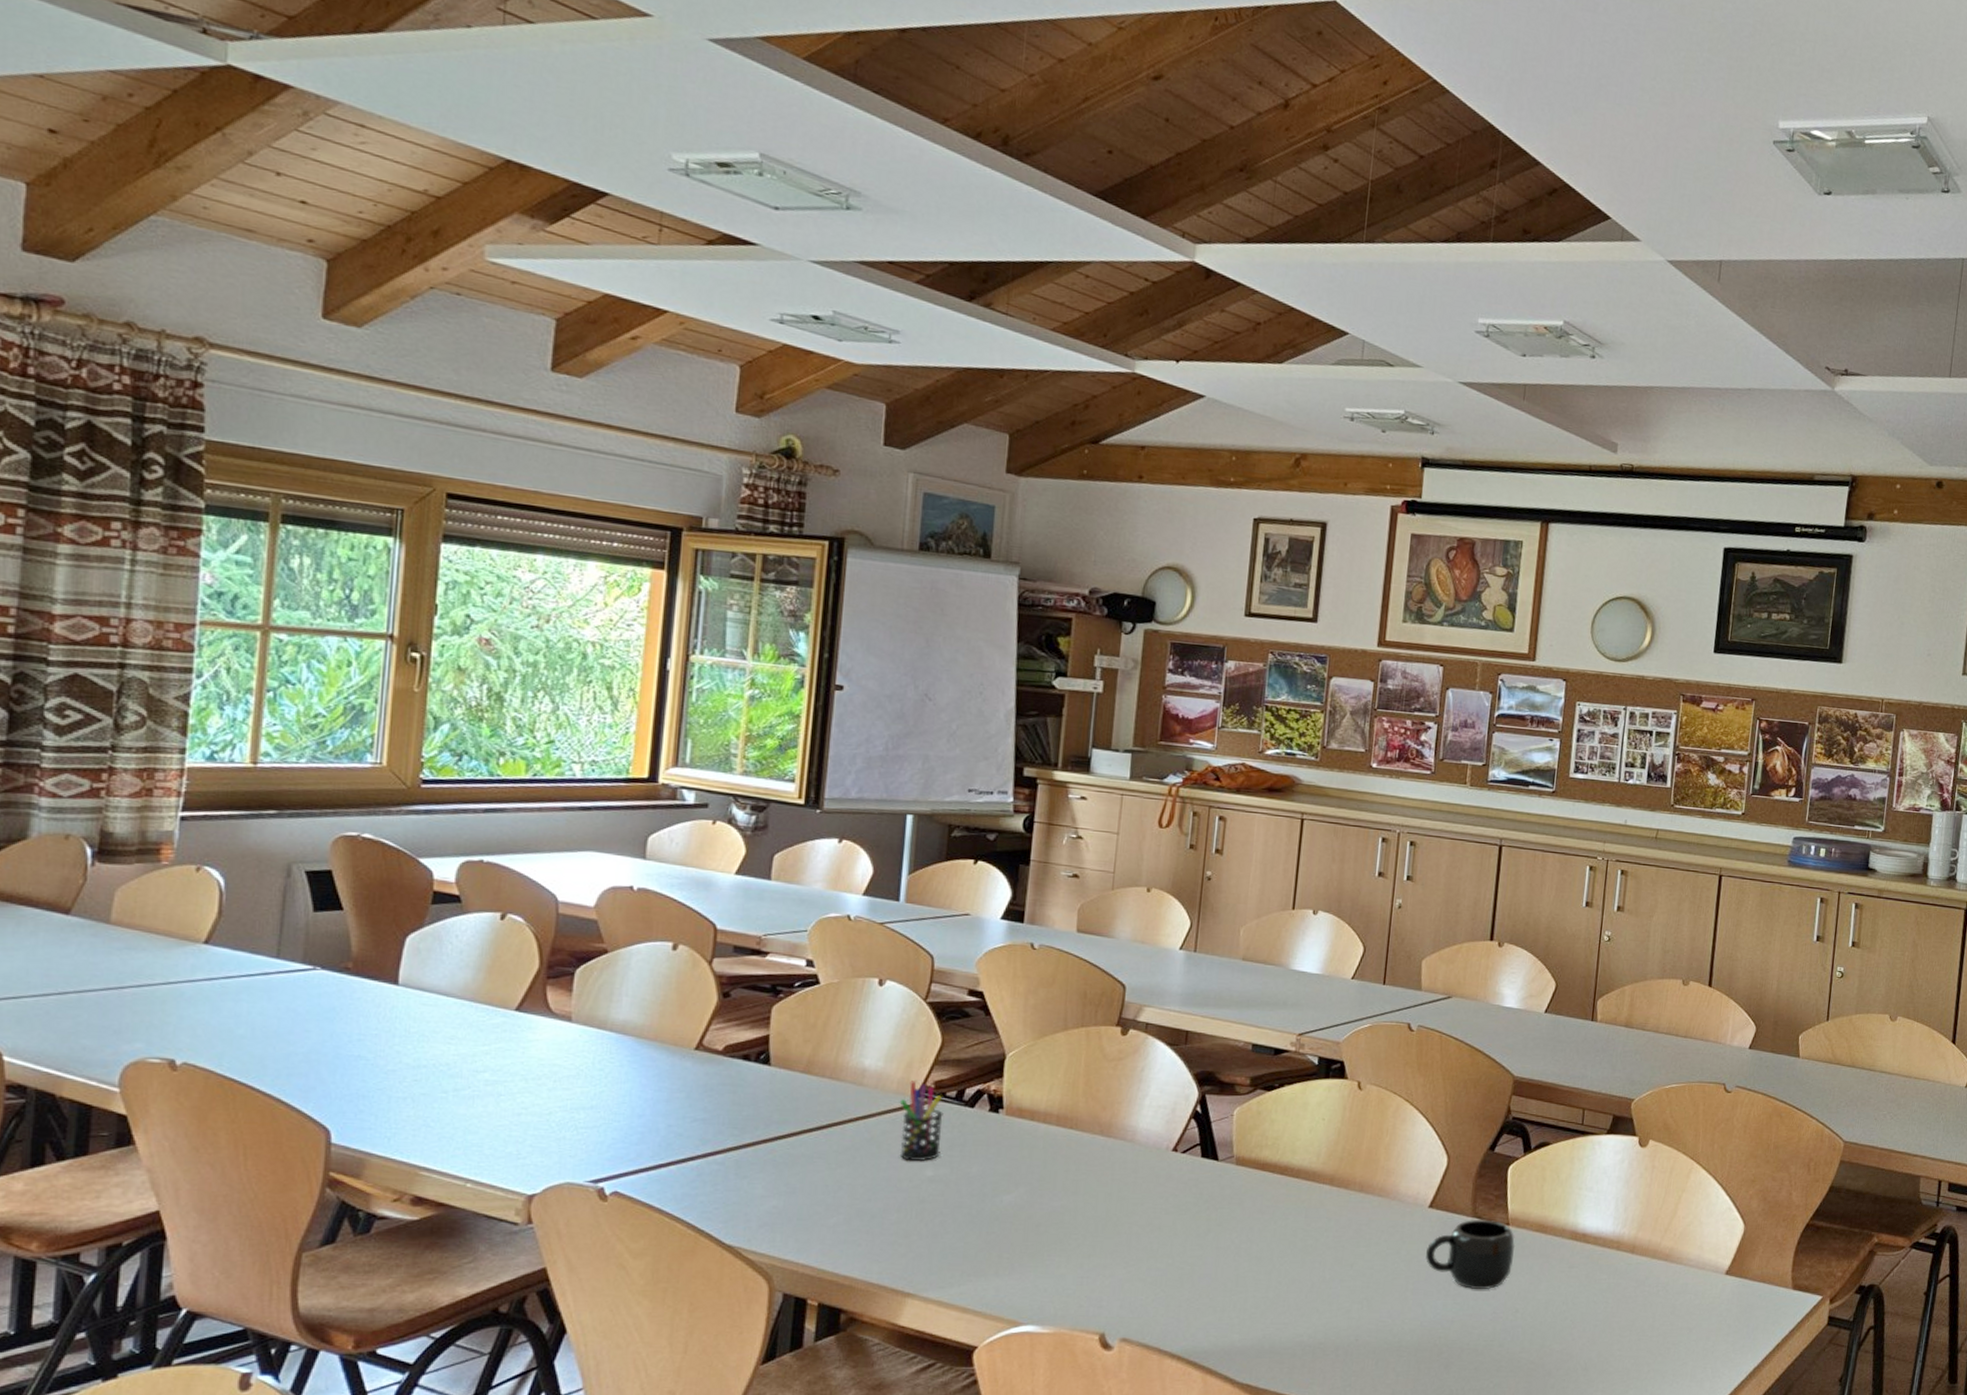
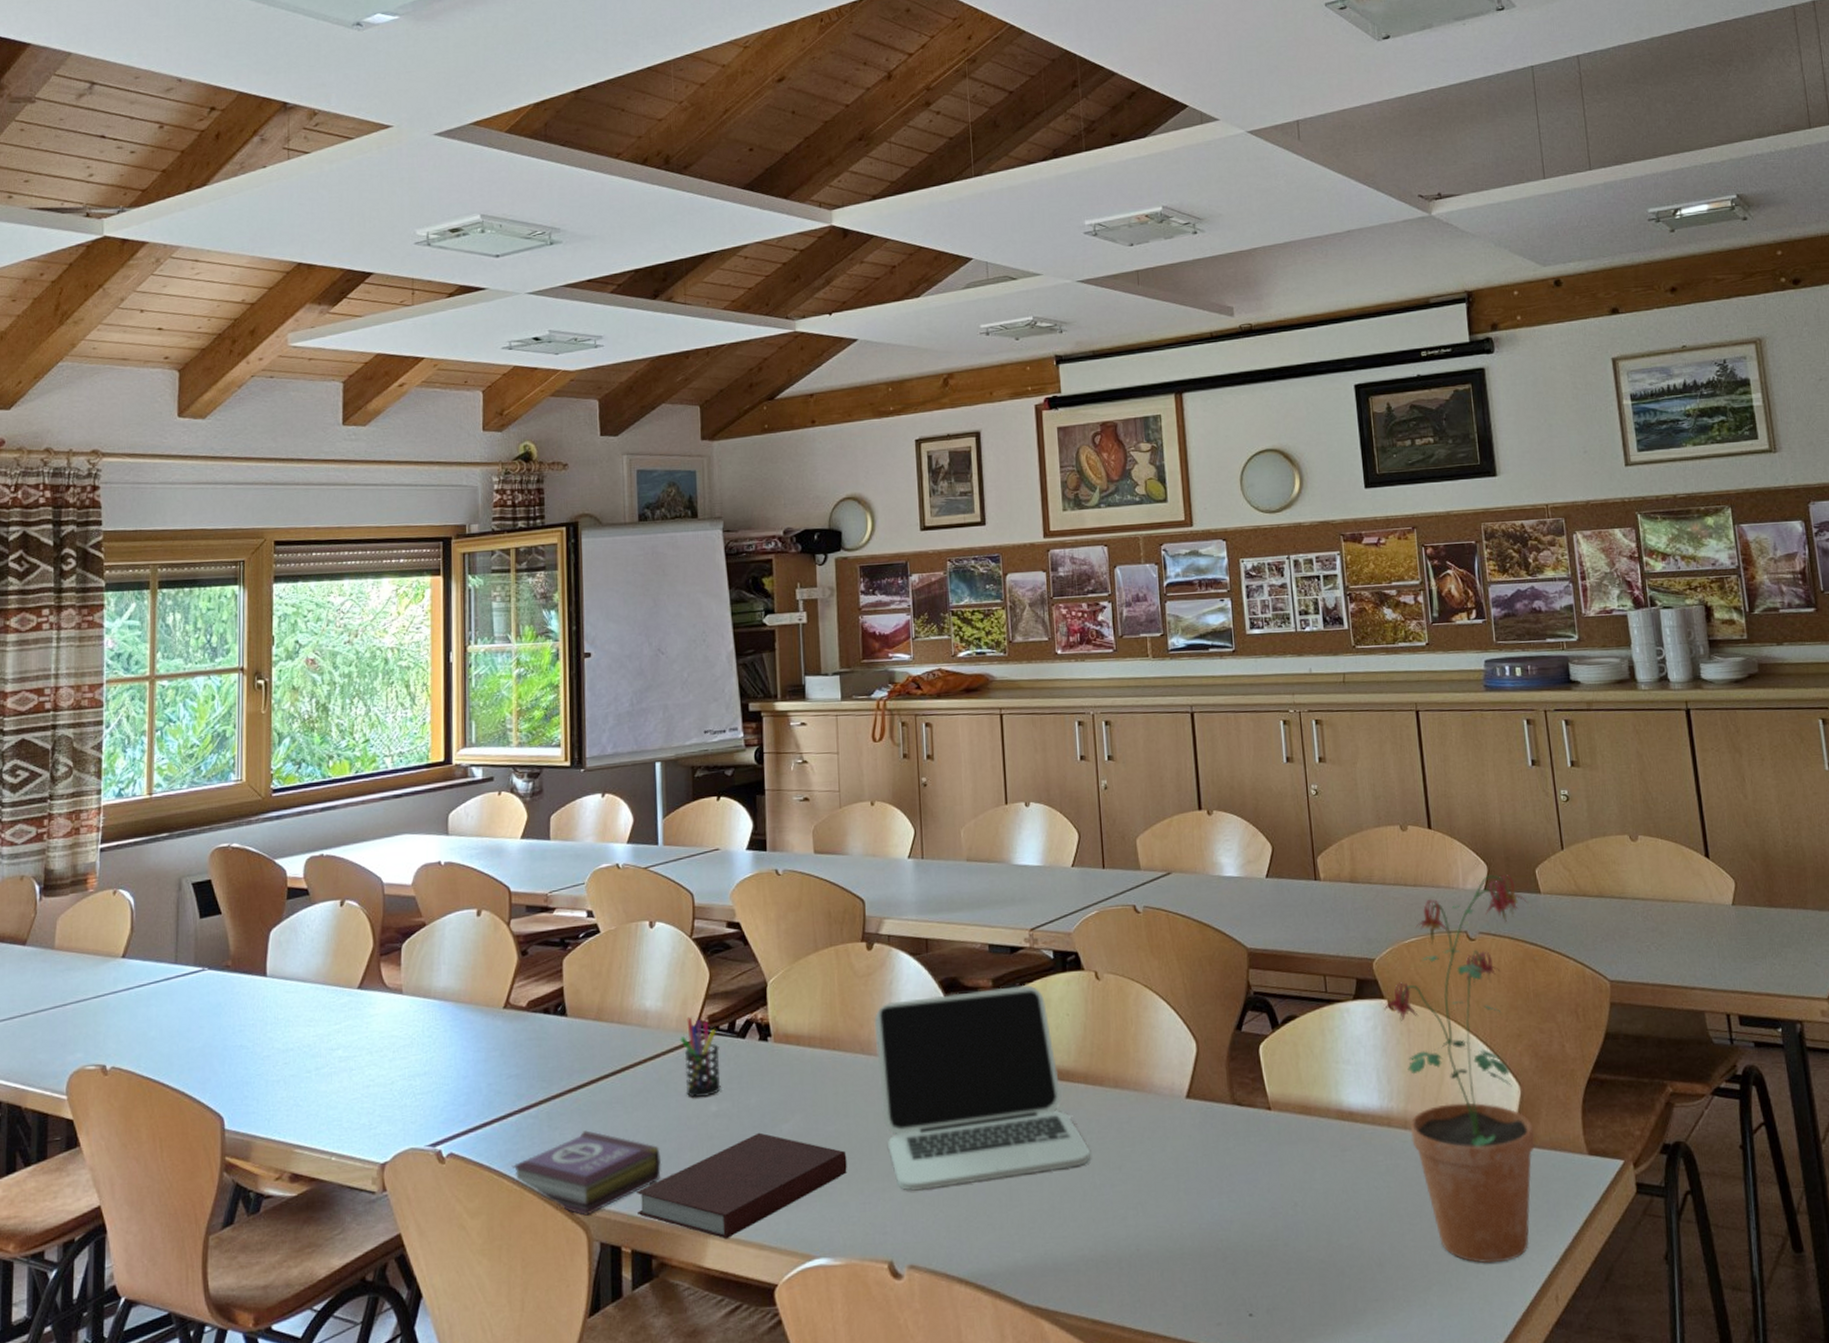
book: none [687,1182,864,1266] -> present [511,1130,662,1216]
notebook: none [829,1201,1070,1300] -> present [637,1132,847,1239]
laptop: none [1114,1086,1325,1271] -> present [874,984,1090,1192]
mug: present [1425,1219,1516,1289] -> none [1191,1105,1282,1184]
potted plant: none [1633,1035,1786,1375] -> present [1383,874,1535,1264]

